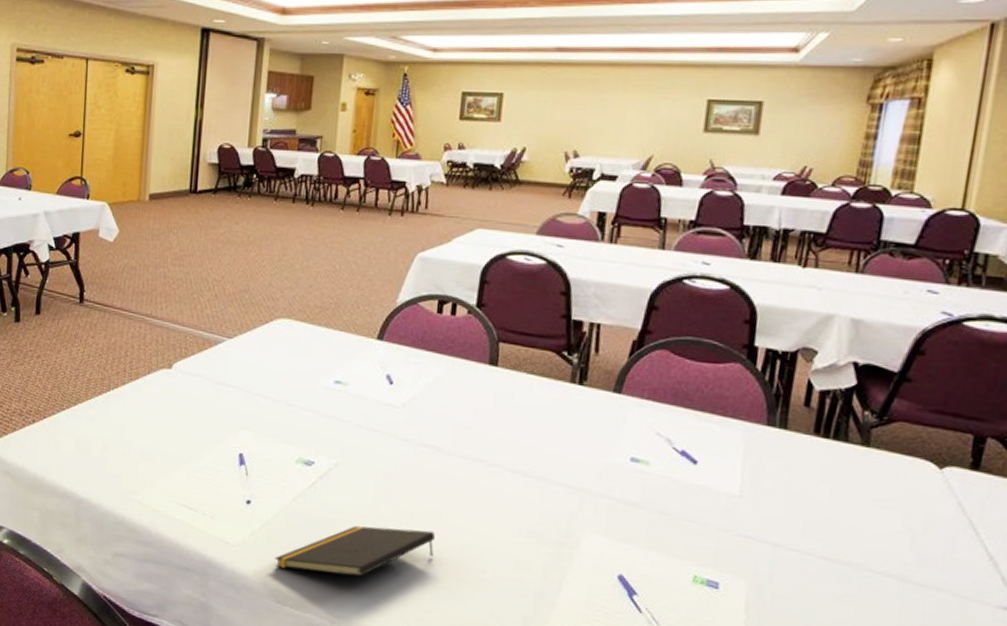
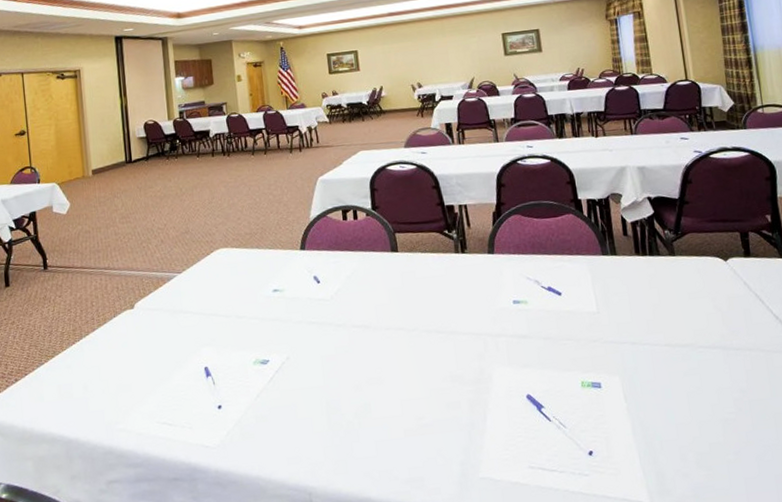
notepad: present [275,525,435,577] -> none [251,395,382,458]

